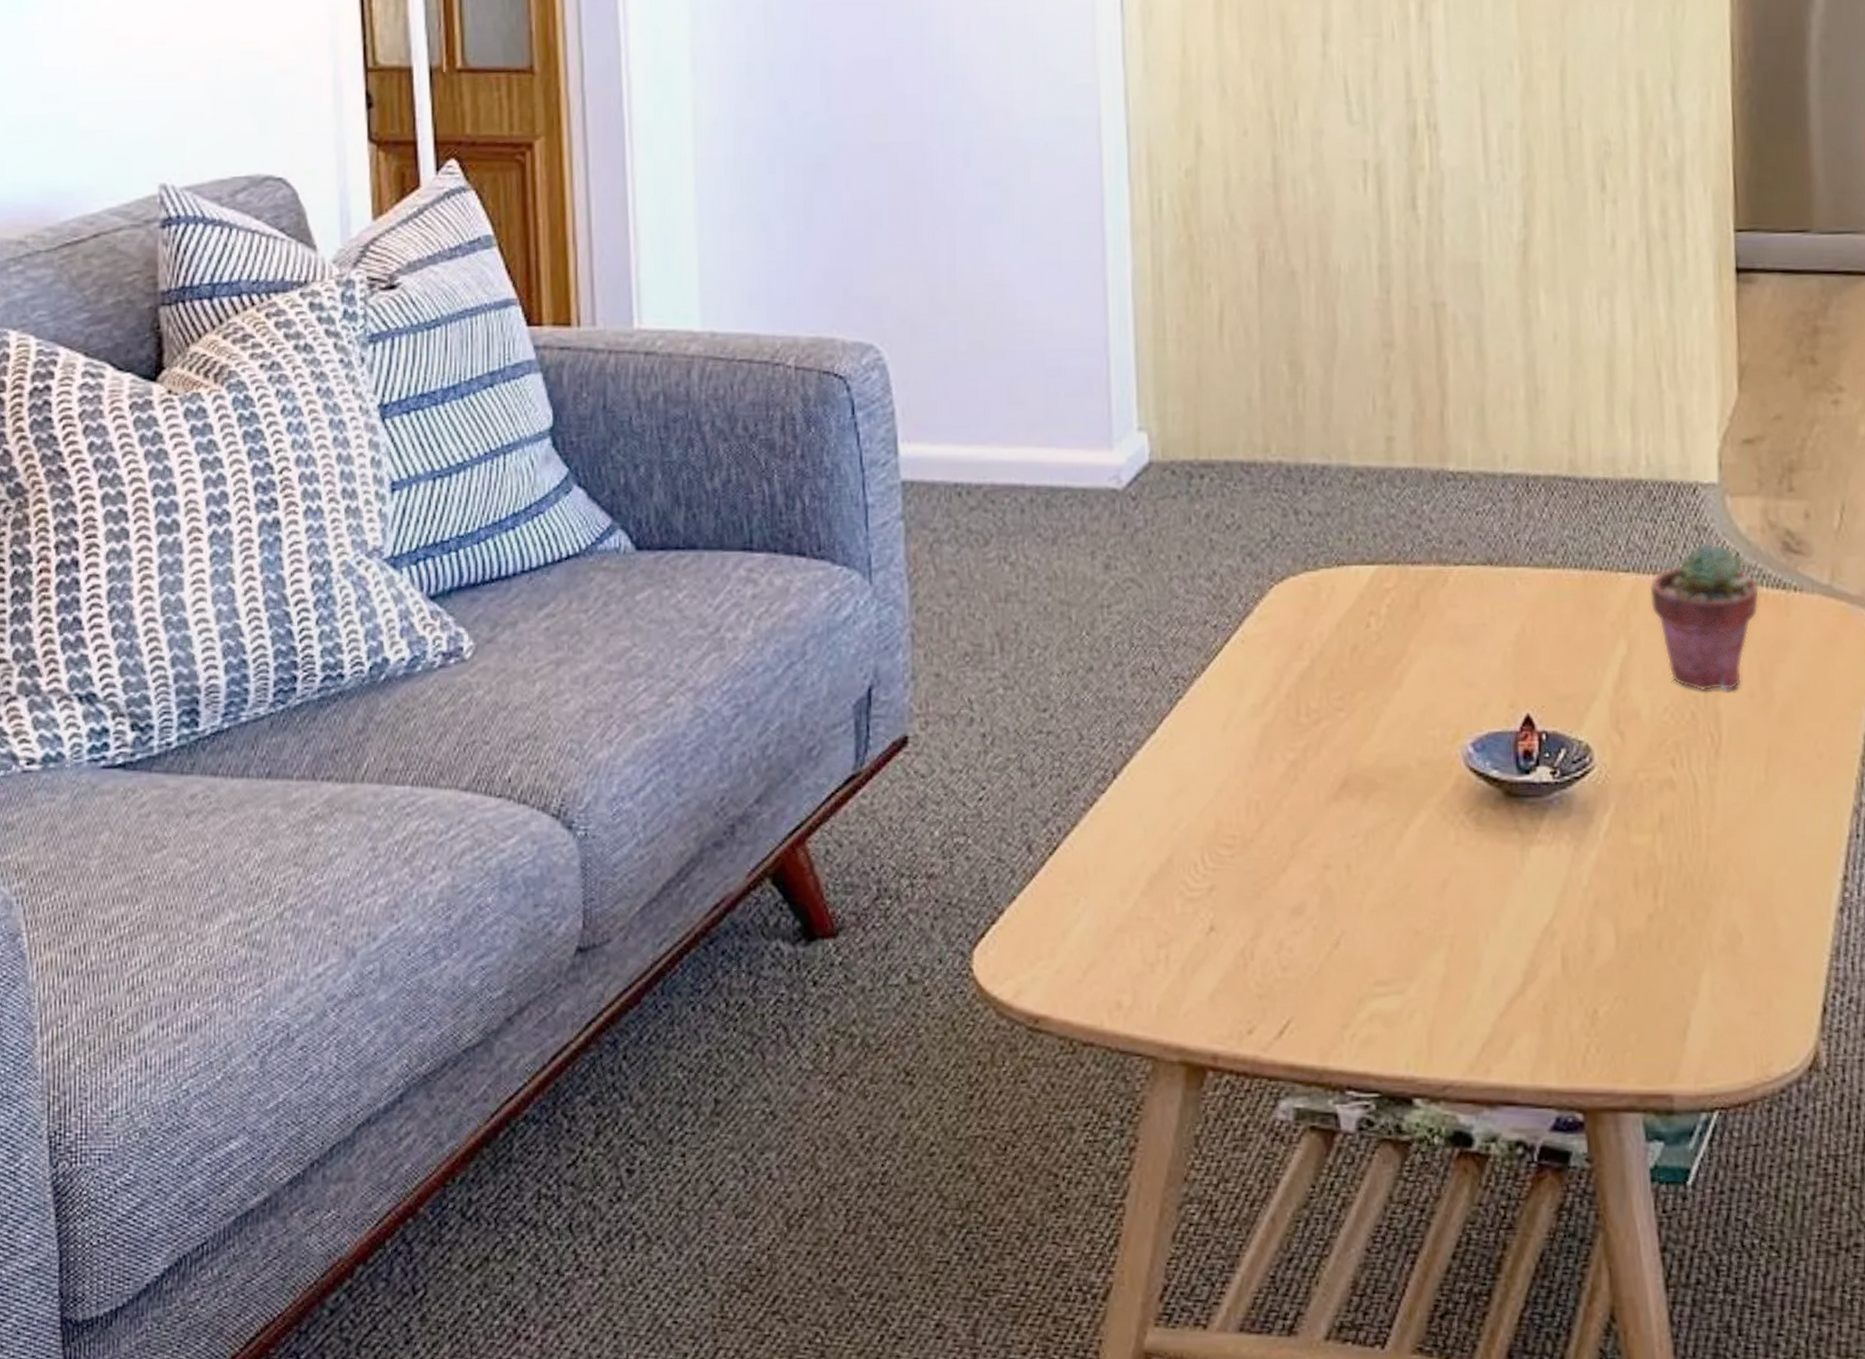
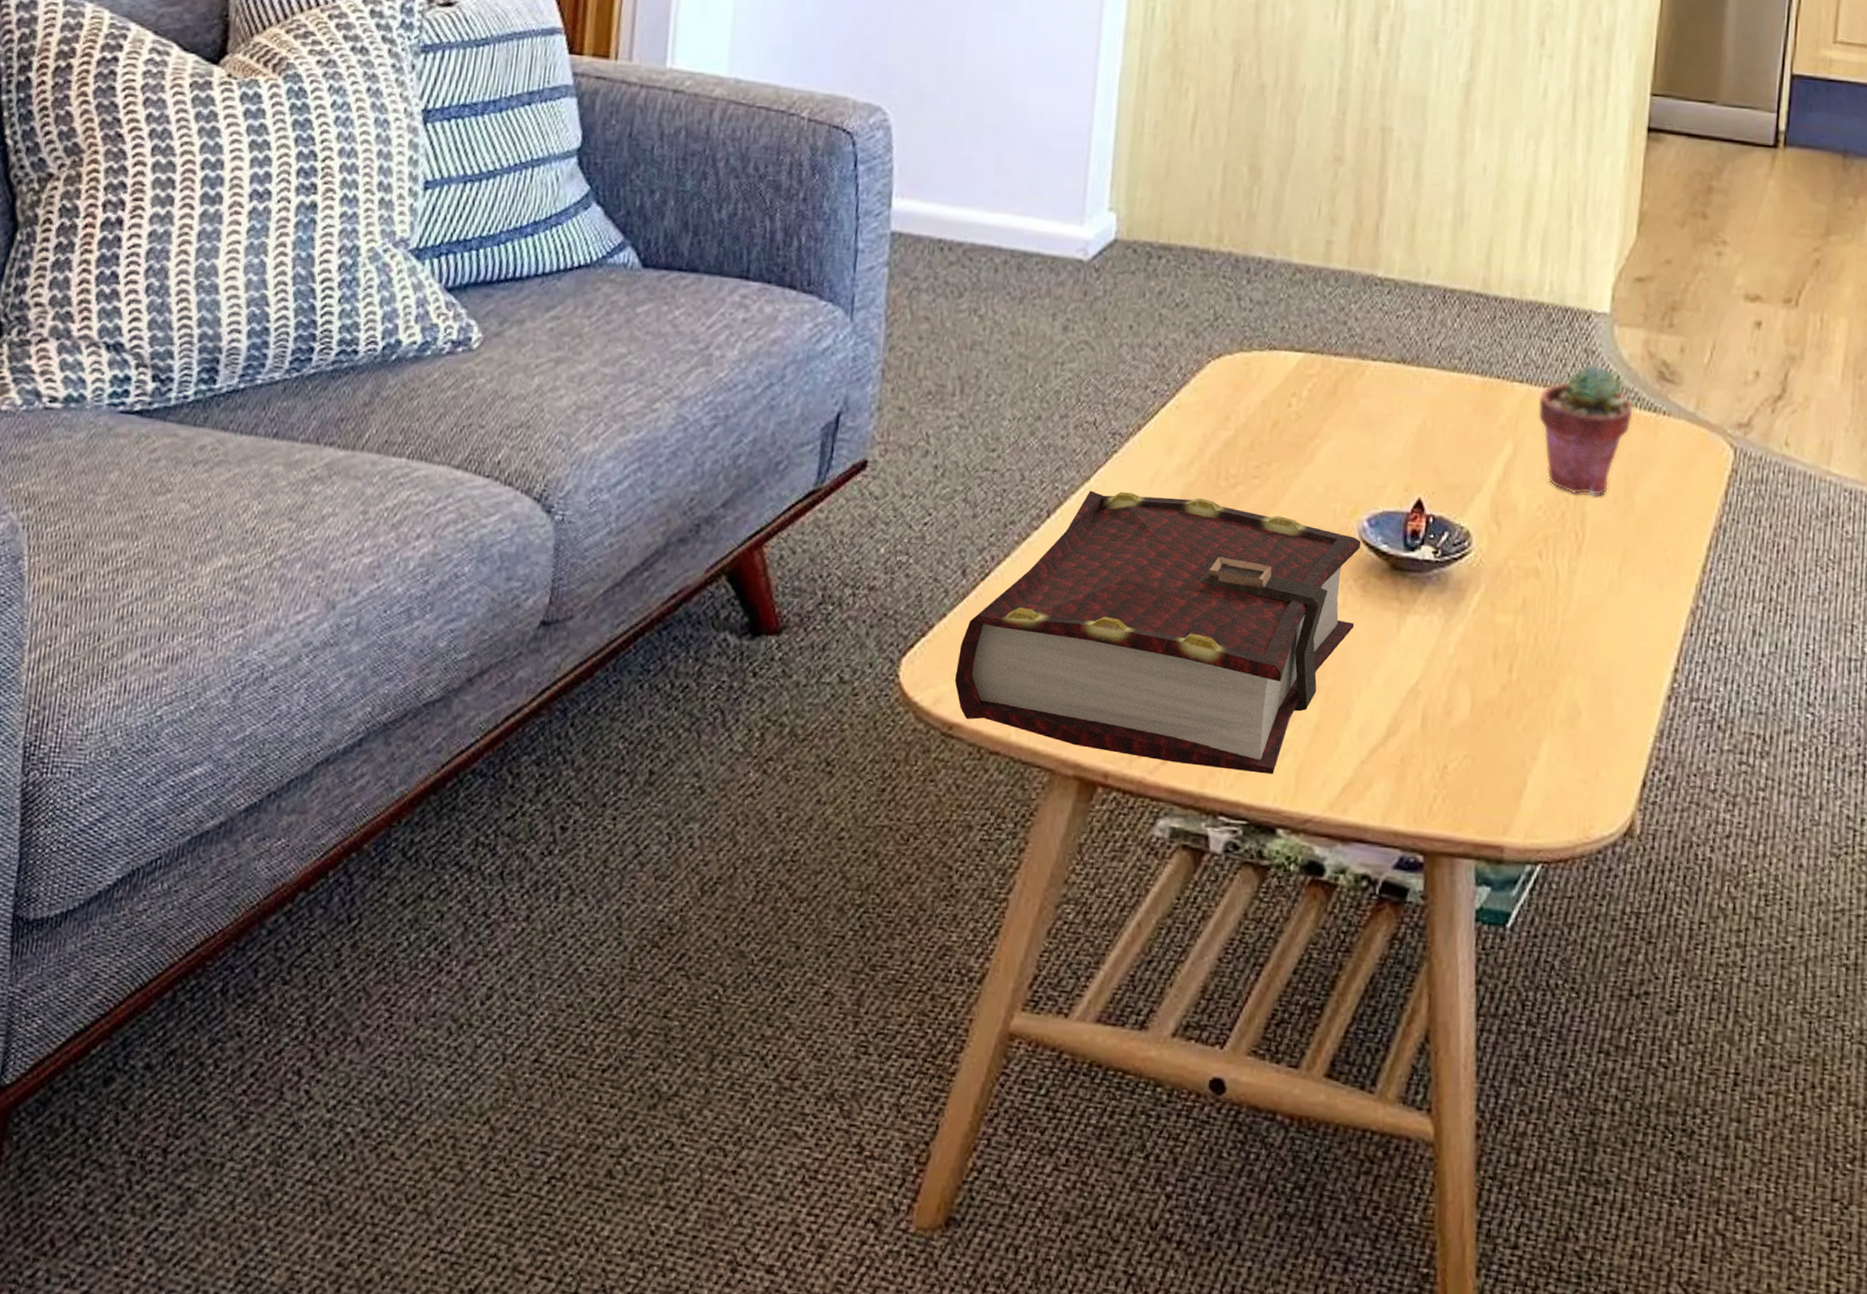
book: none [1035,739,1472,1039] -> present [955,490,1361,775]

